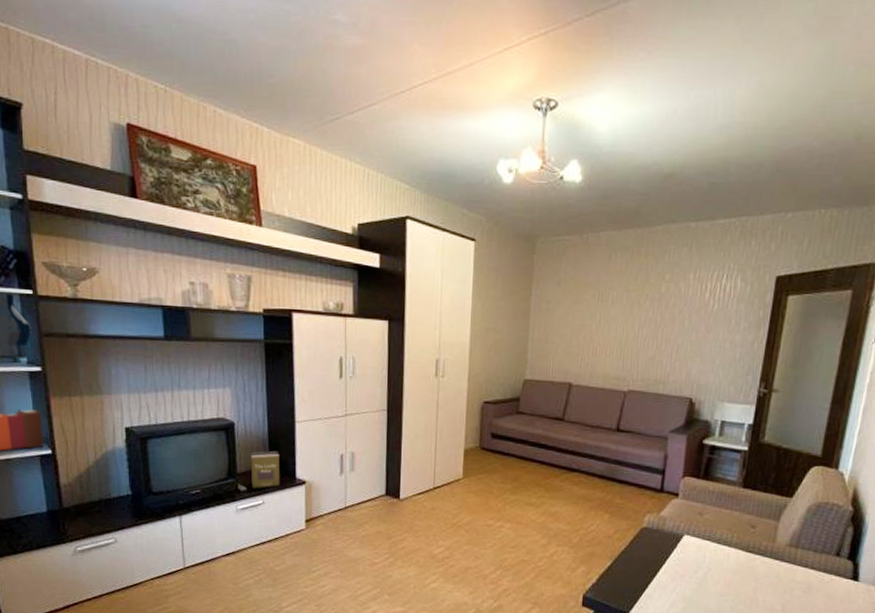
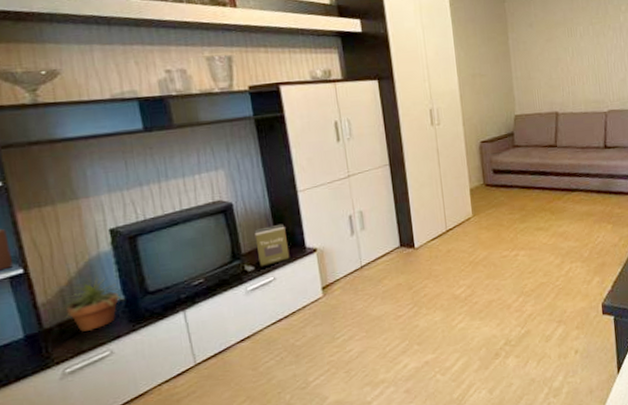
potted plant: none [79,468,131,517] -> present [62,275,125,332]

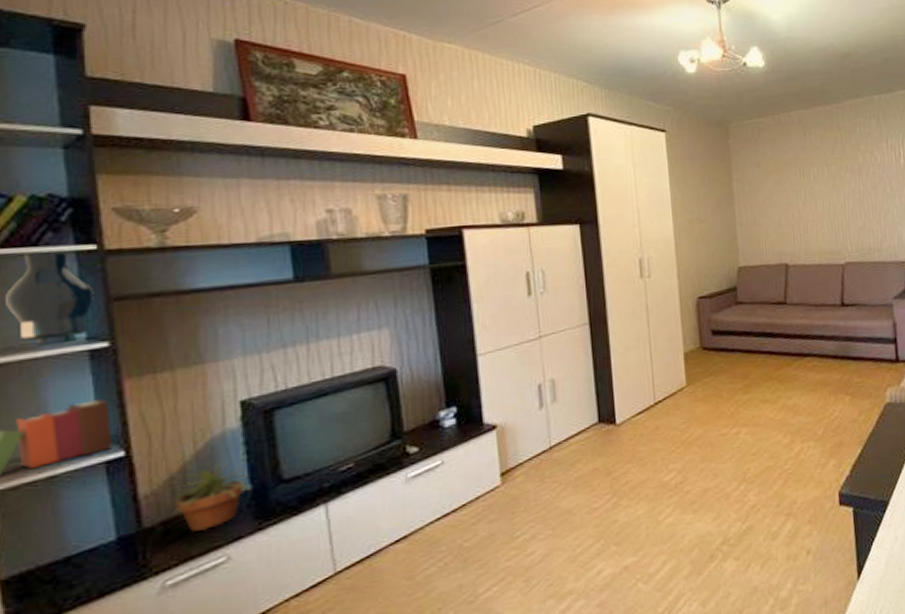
books: present [254,223,290,269] -> none [421,394,464,450]

